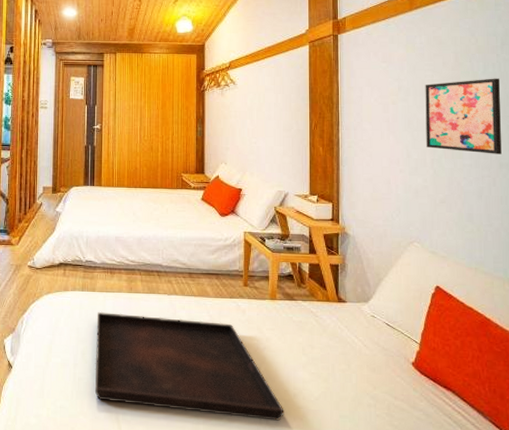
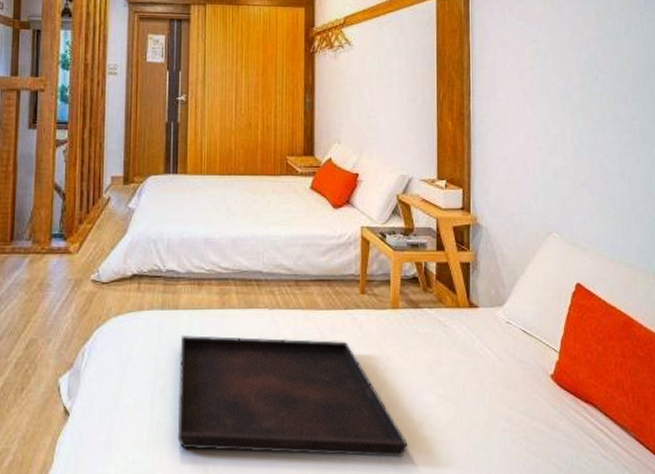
wall art: present [425,78,502,154] -> none [564,40,645,128]

